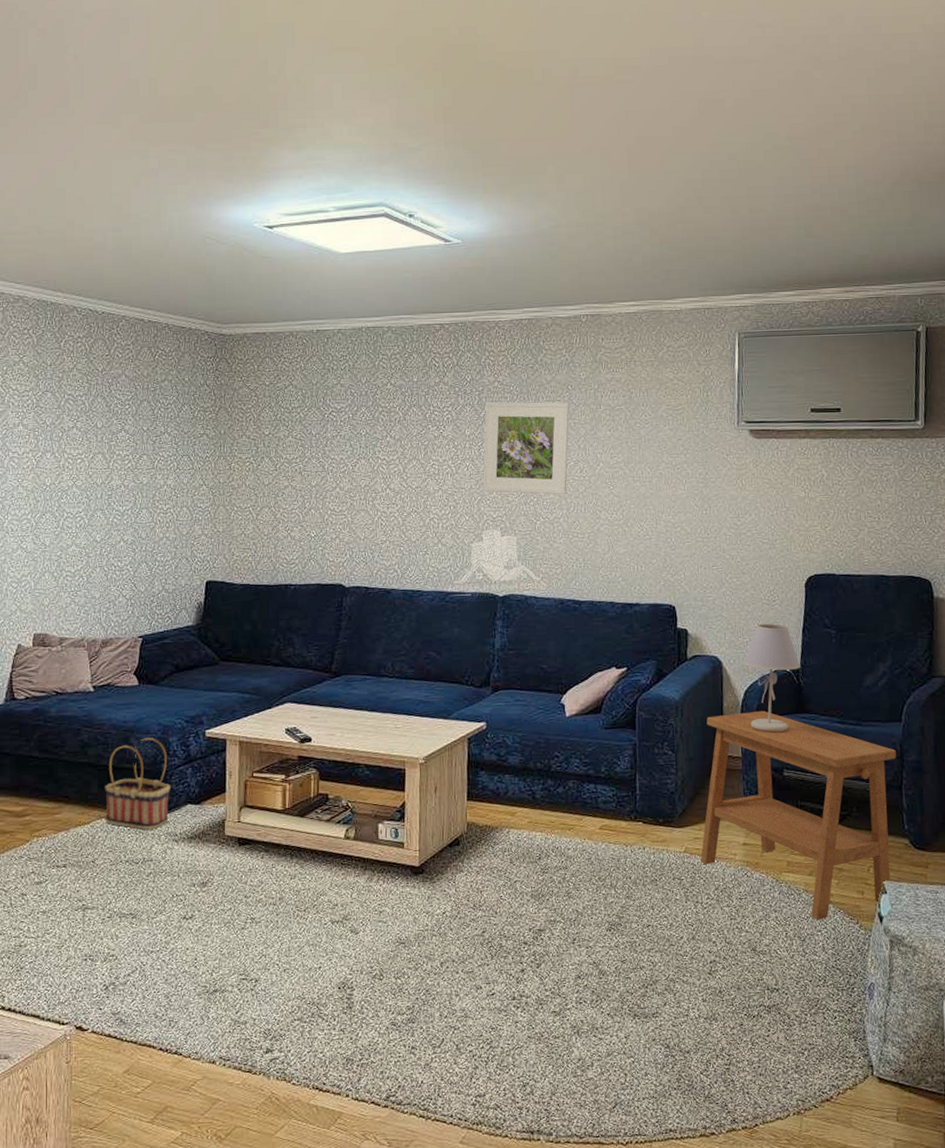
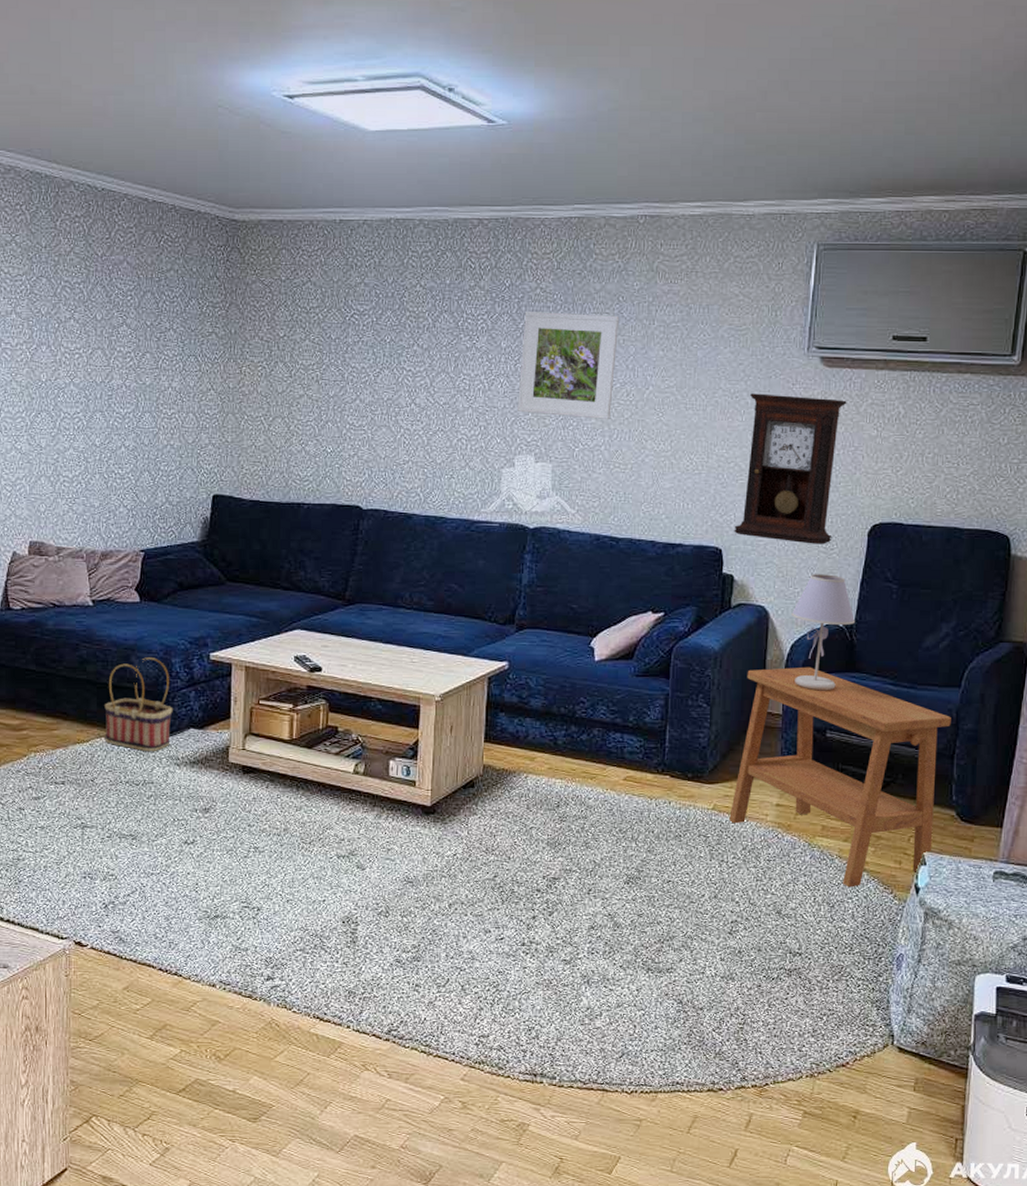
pendulum clock: none [684,464,776,597] -> present [734,393,847,544]

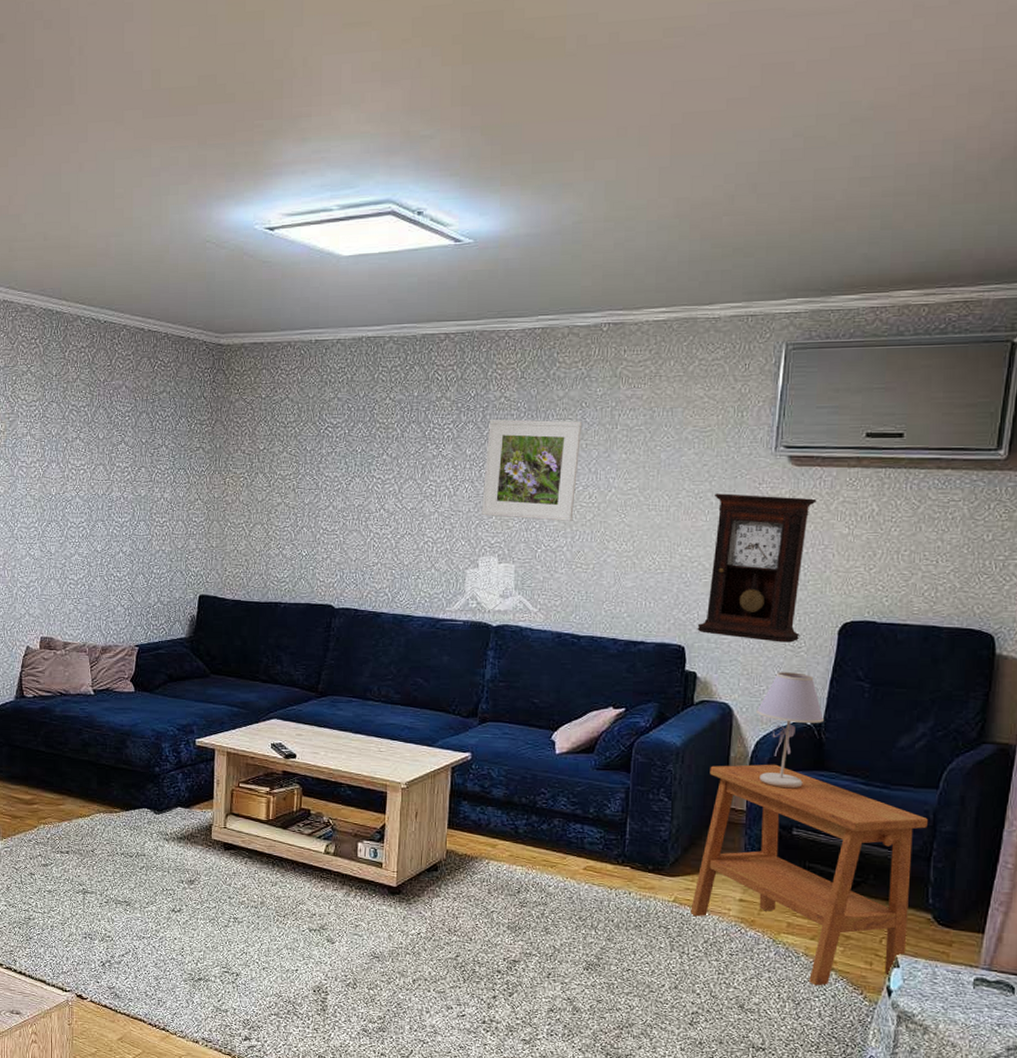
basket: present [104,657,173,752] -> none [103,742,163,828]

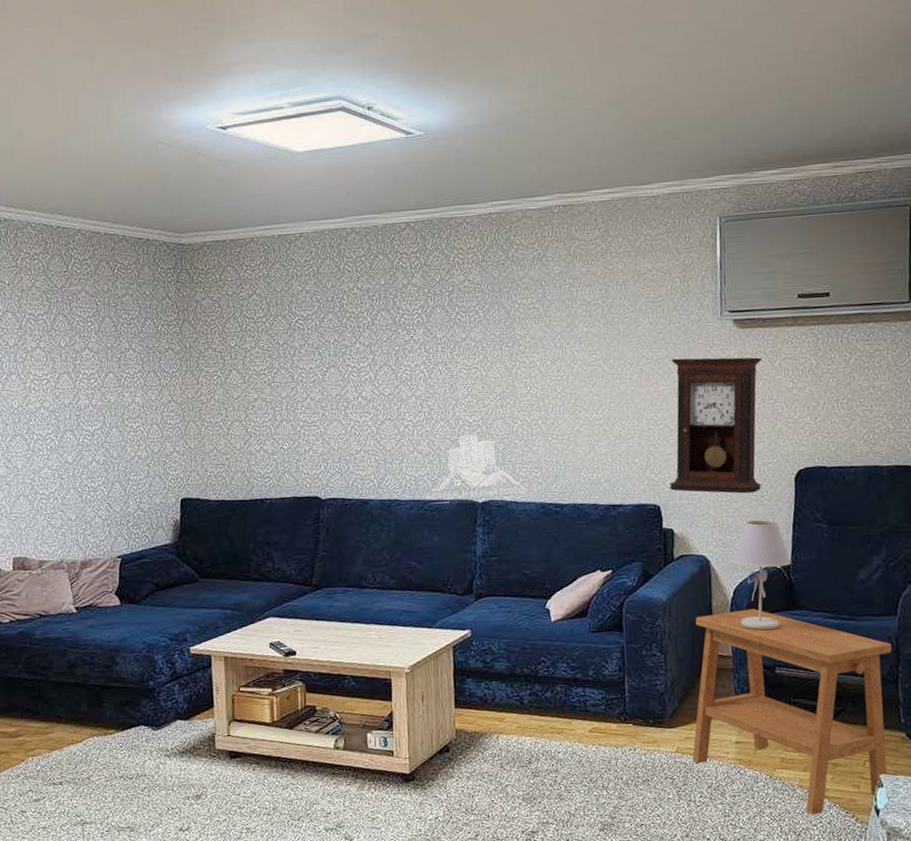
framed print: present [482,419,583,522] -> none [456,299,545,396]

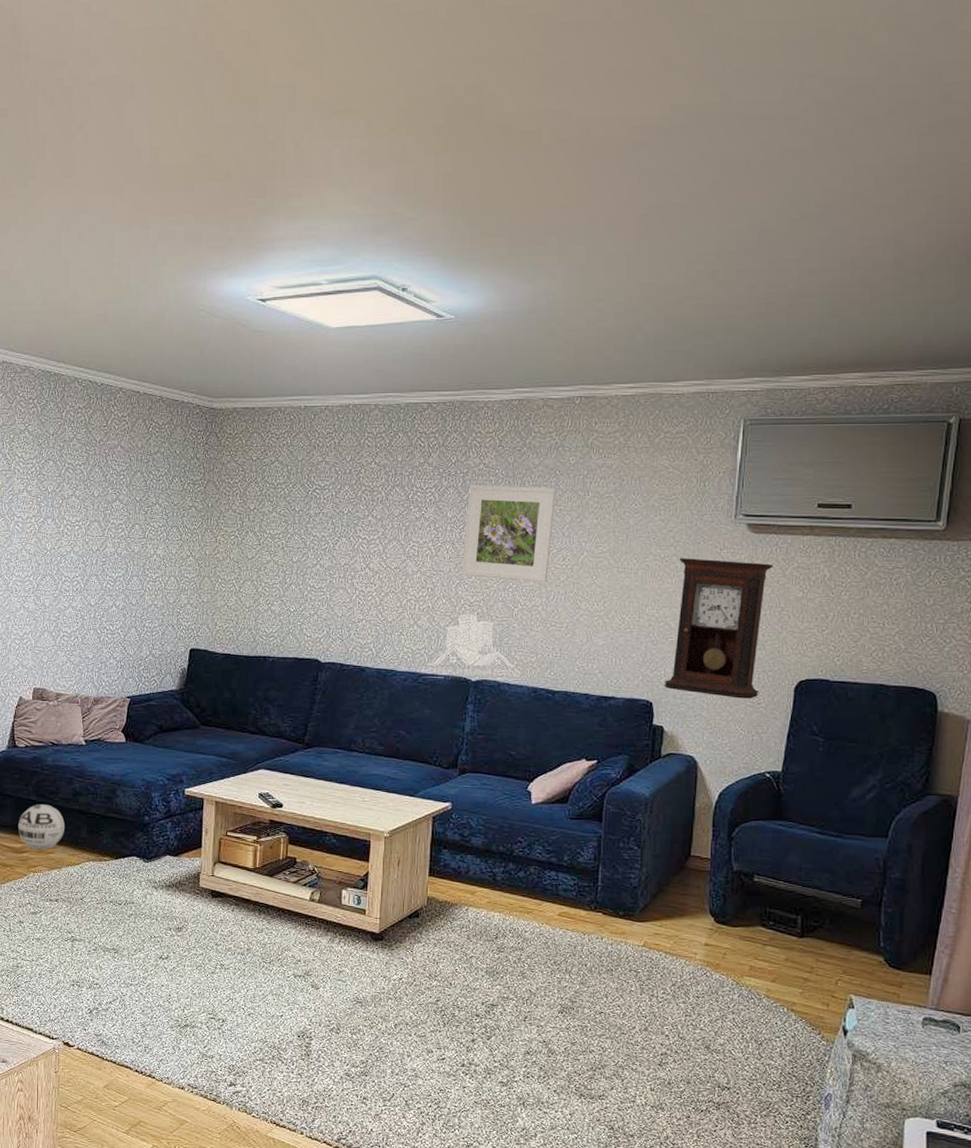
ball: none [9,681,62,732] -> present [17,803,64,850]
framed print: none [456,299,545,396] -> present [462,485,557,583]
side table: present [692,608,892,815] -> none [659,814,878,1027]
table lamp: present [731,520,792,631] -> none [719,727,783,838]

